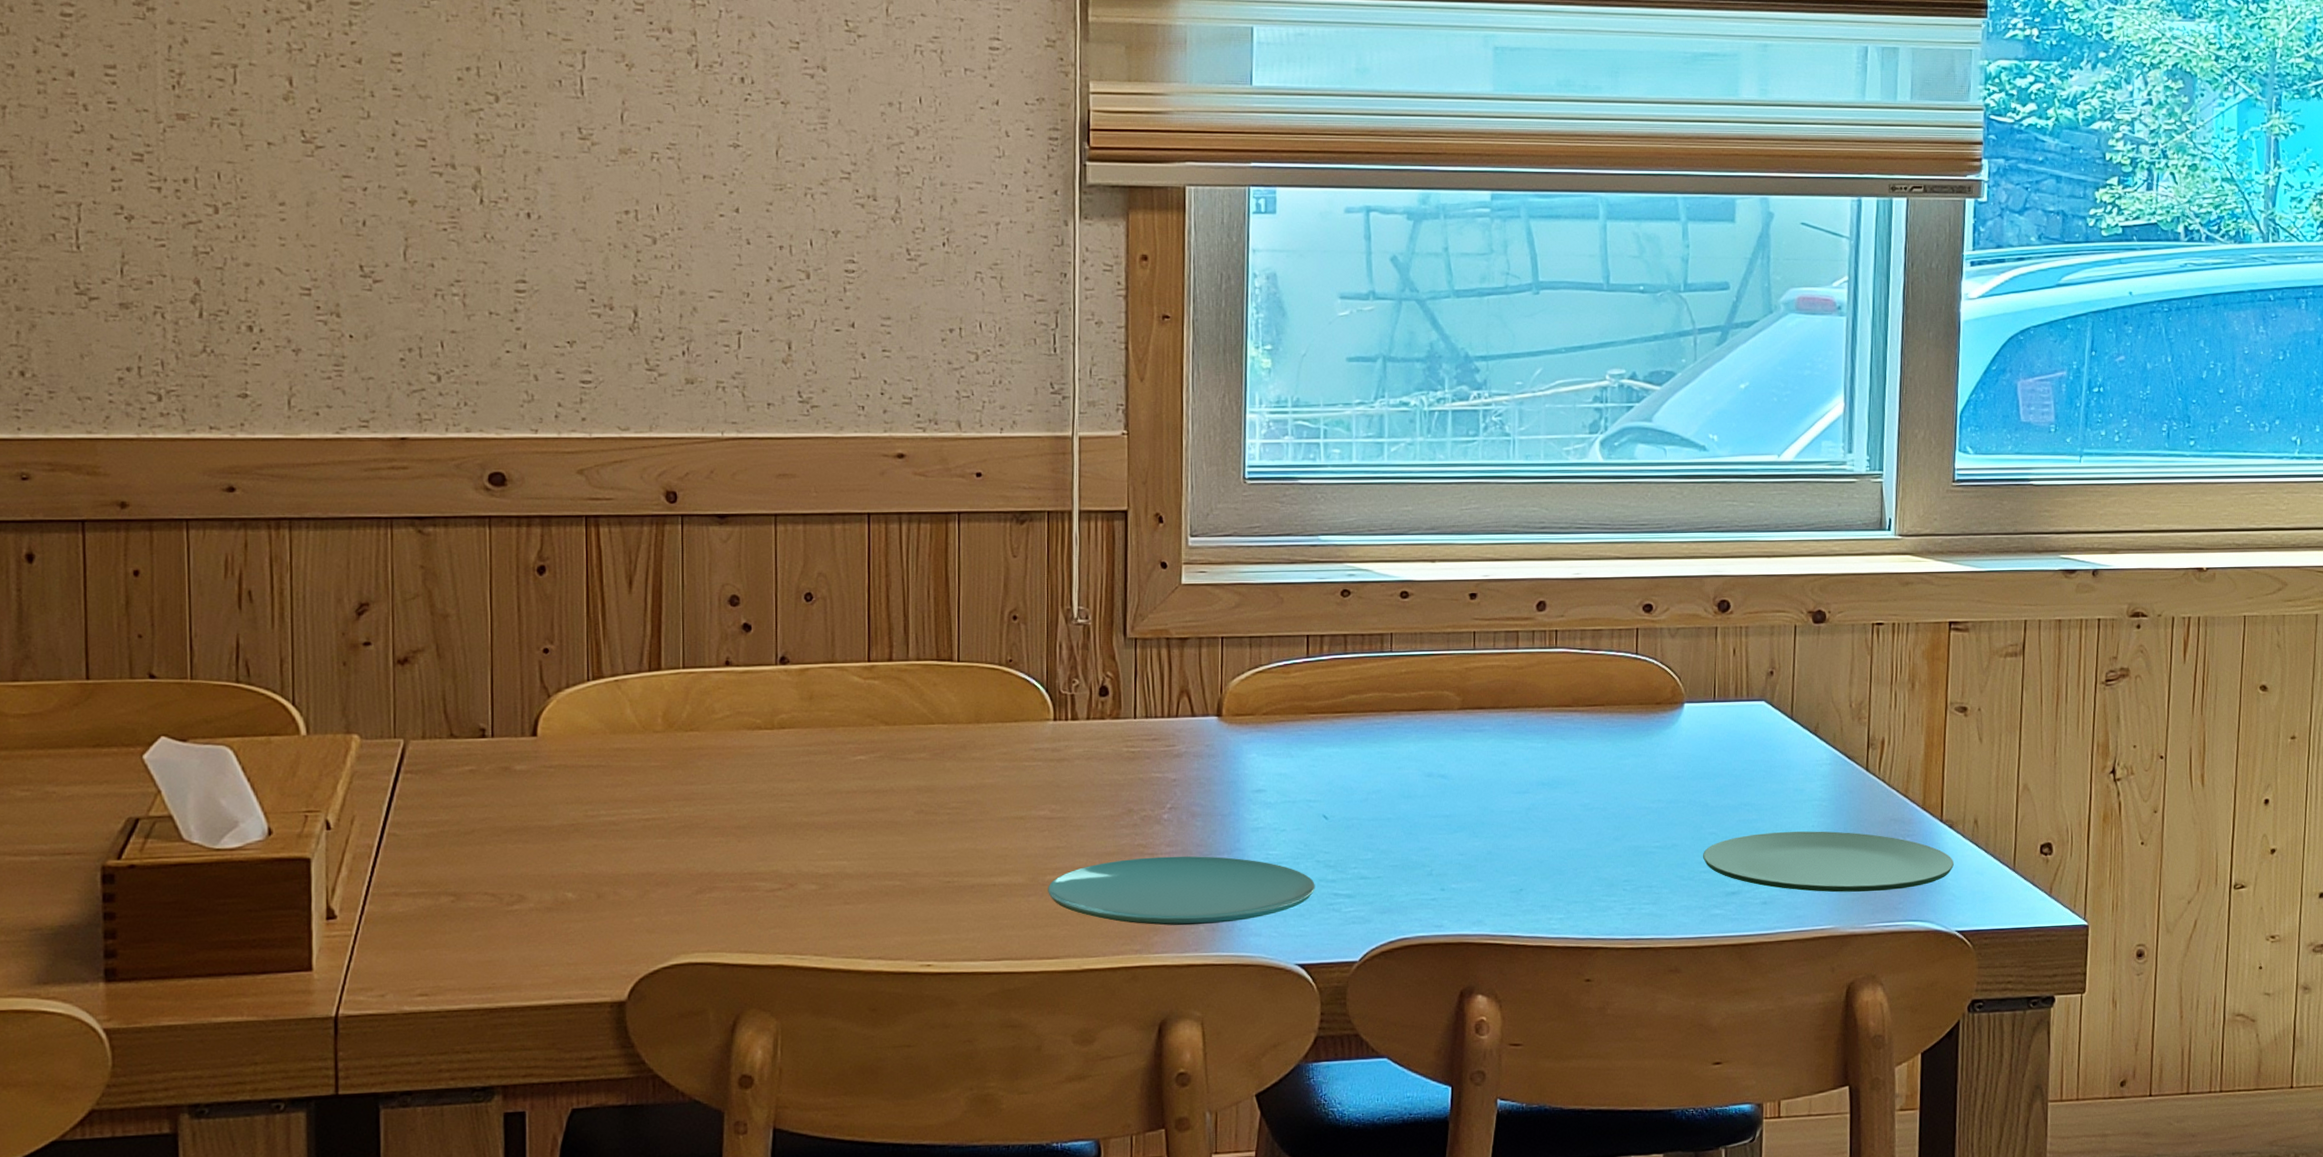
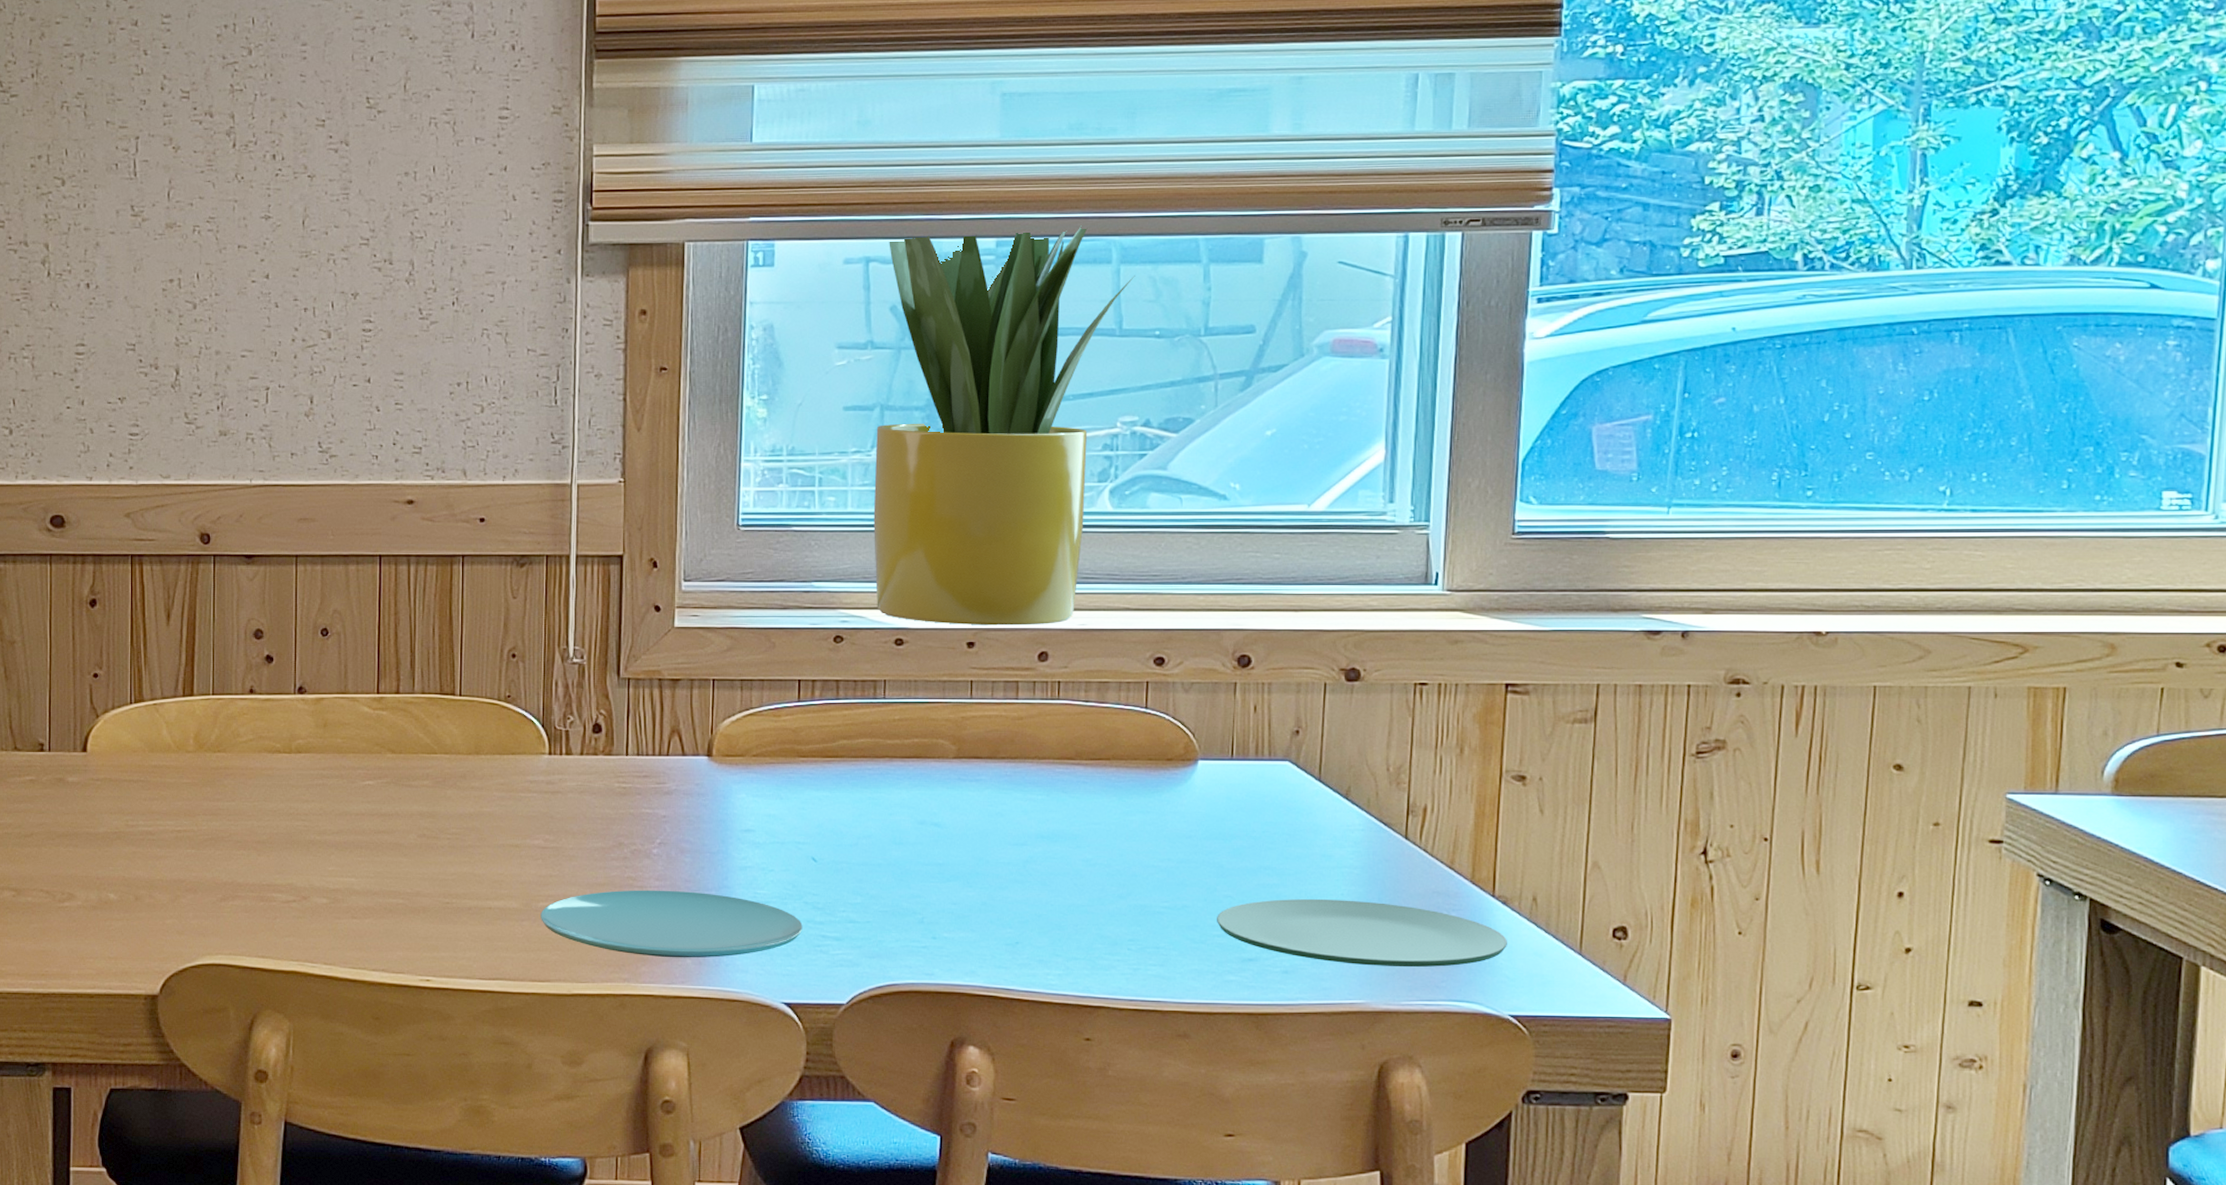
planter: none [1377,181,1621,577] -> present [873,226,1135,626]

